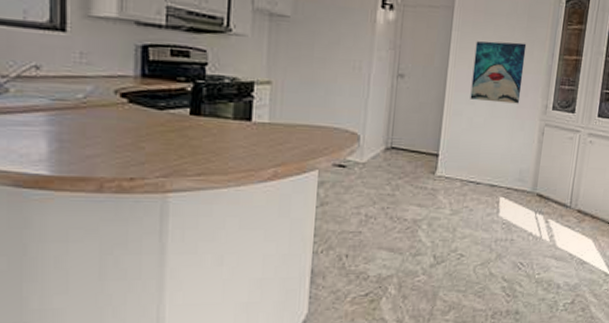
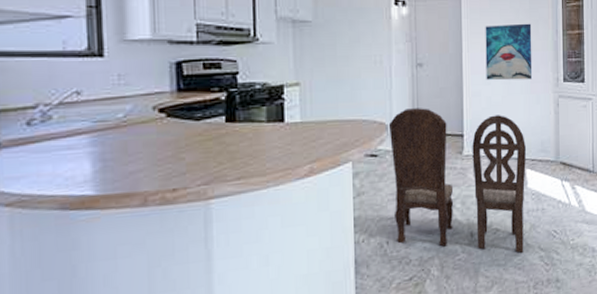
dining chair: none [356,121,503,281] -> present [388,108,526,253]

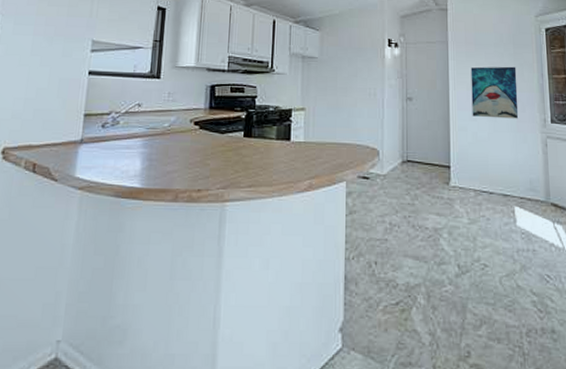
dining chair: present [388,108,526,253] -> none [380,137,515,294]

